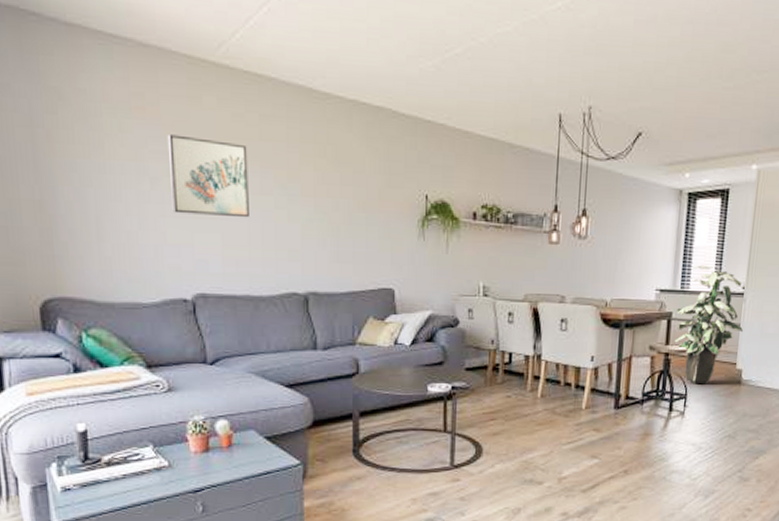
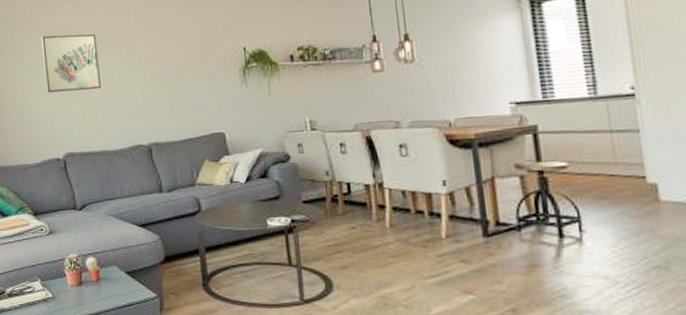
indoor plant: present [674,265,743,385] -> none [541,69,645,205]

